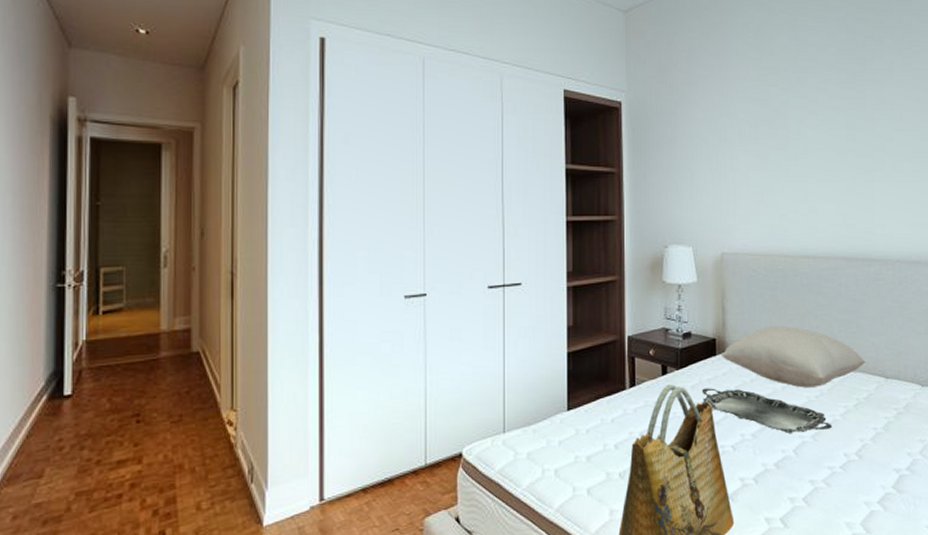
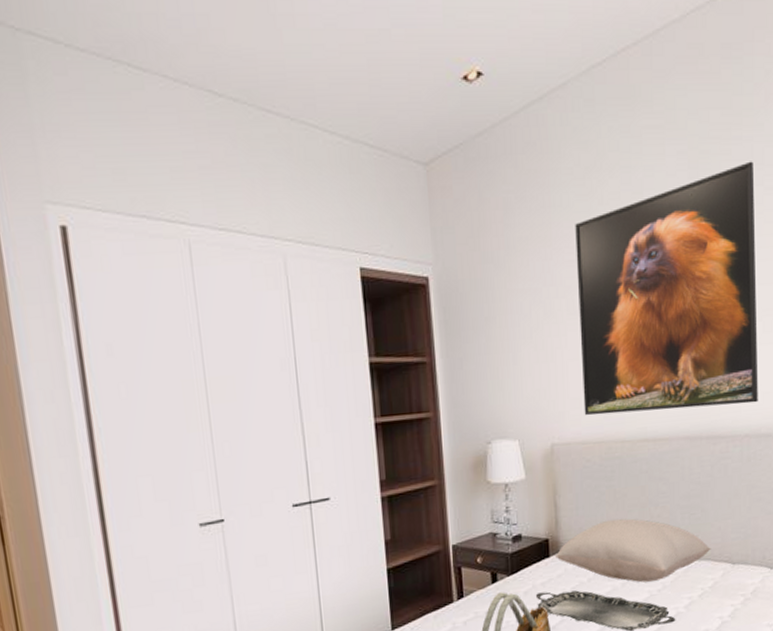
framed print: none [749,29,909,232] -> present [575,161,758,416]

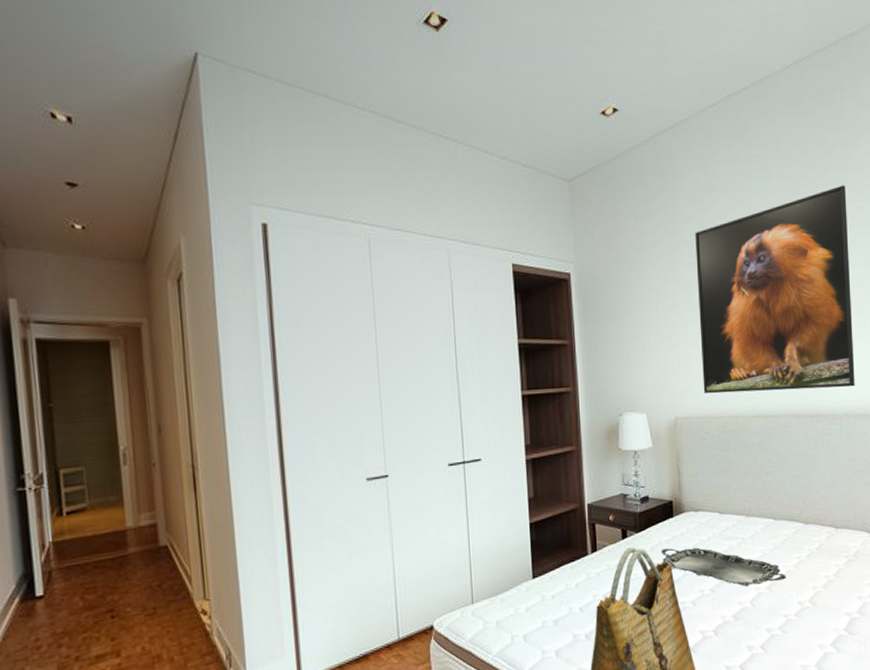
pillow: present [556,518,711,583] -> none [679,484,817,543]

